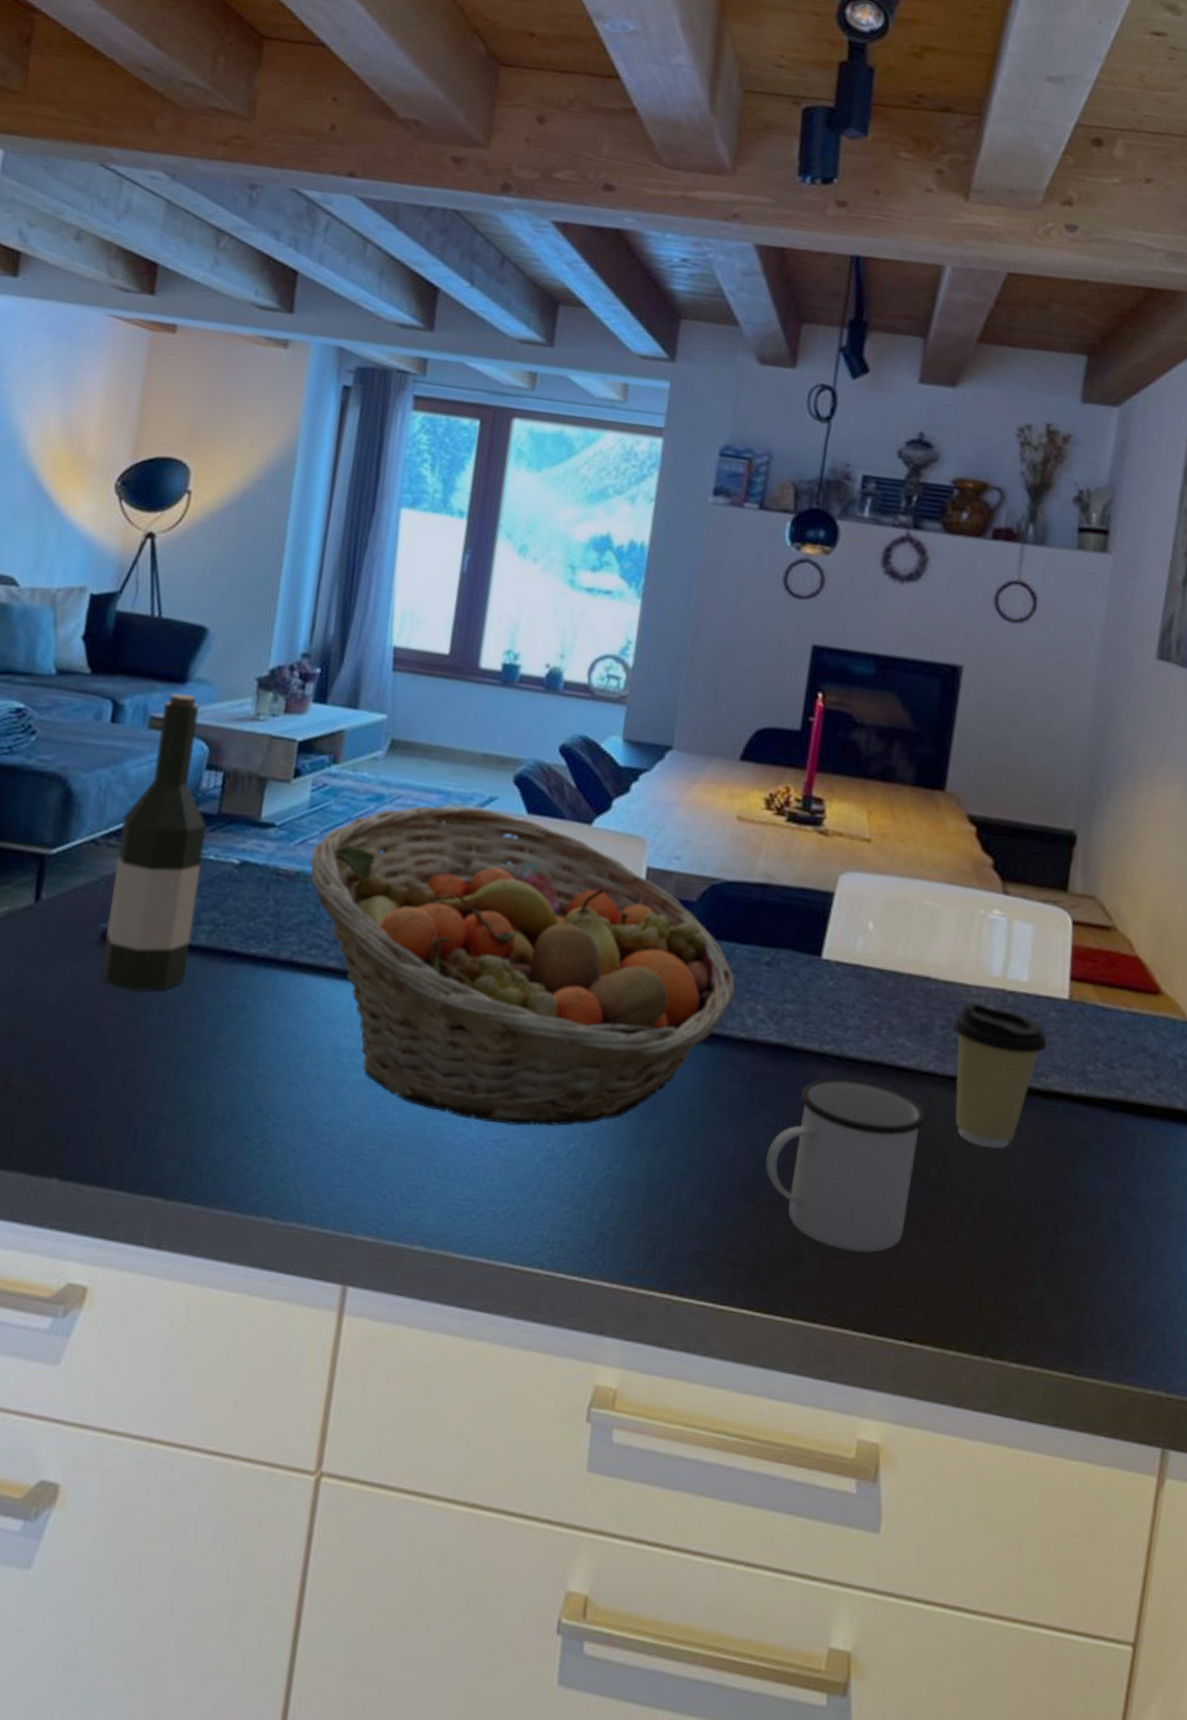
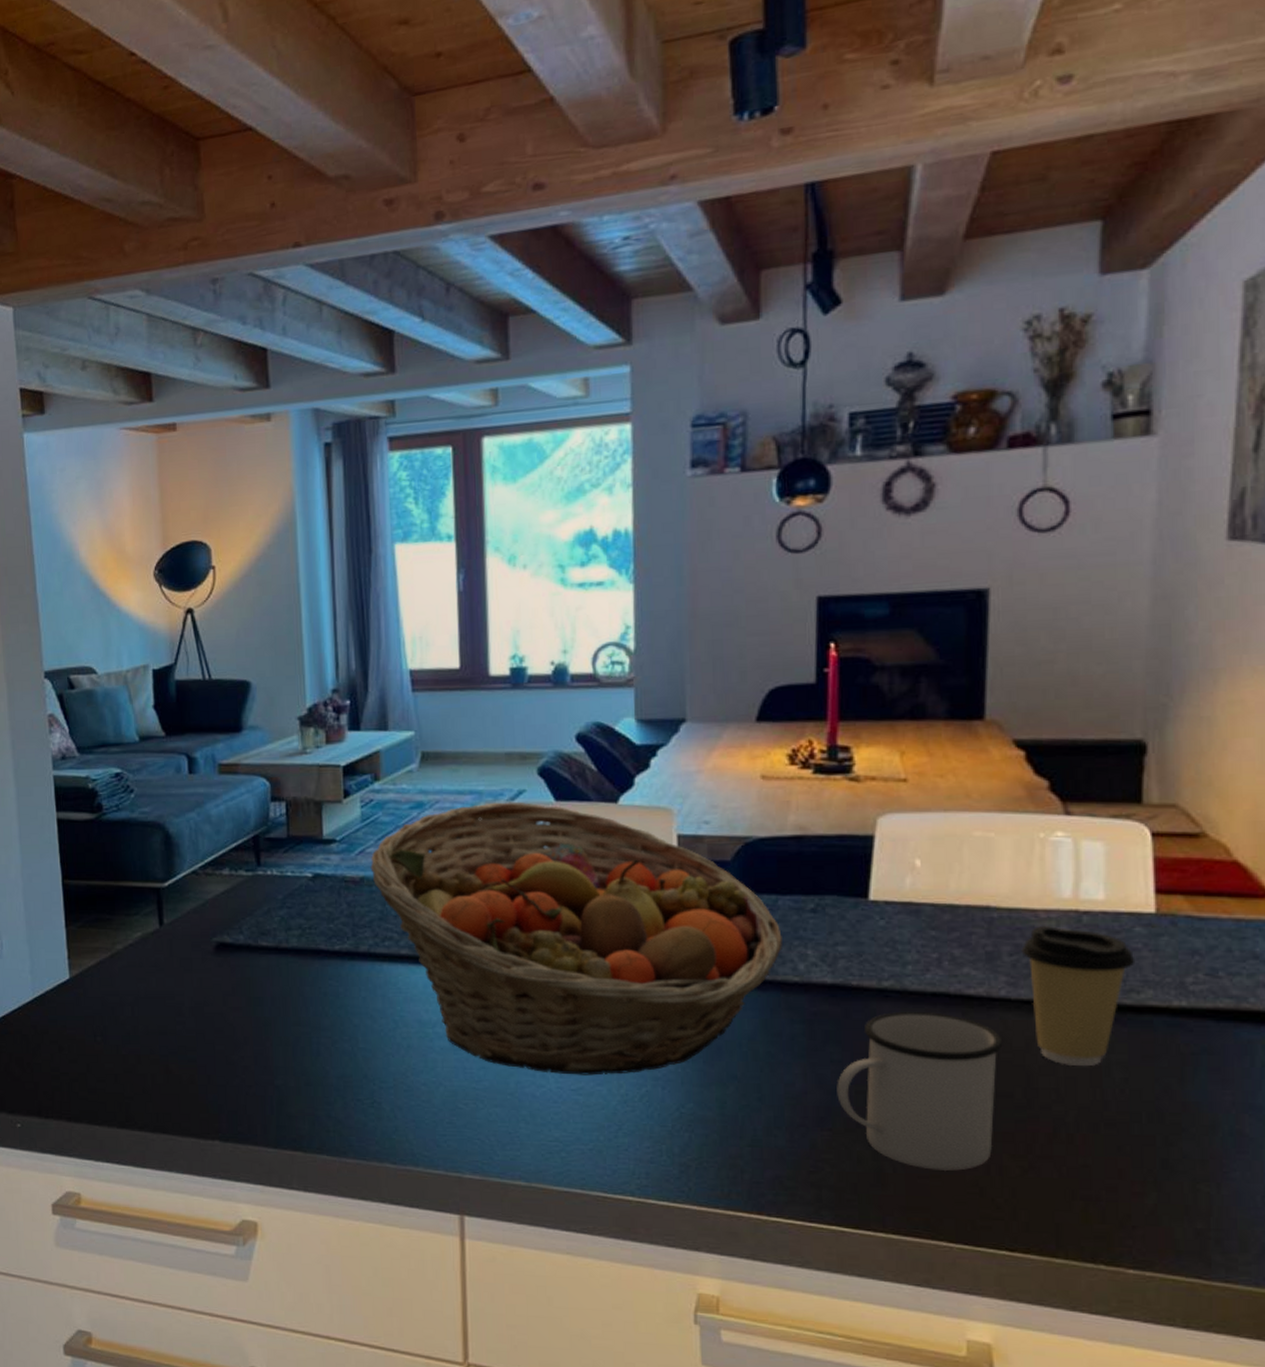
wine bottle: present [101,693,206,991] -> none [213,741,287,989]

